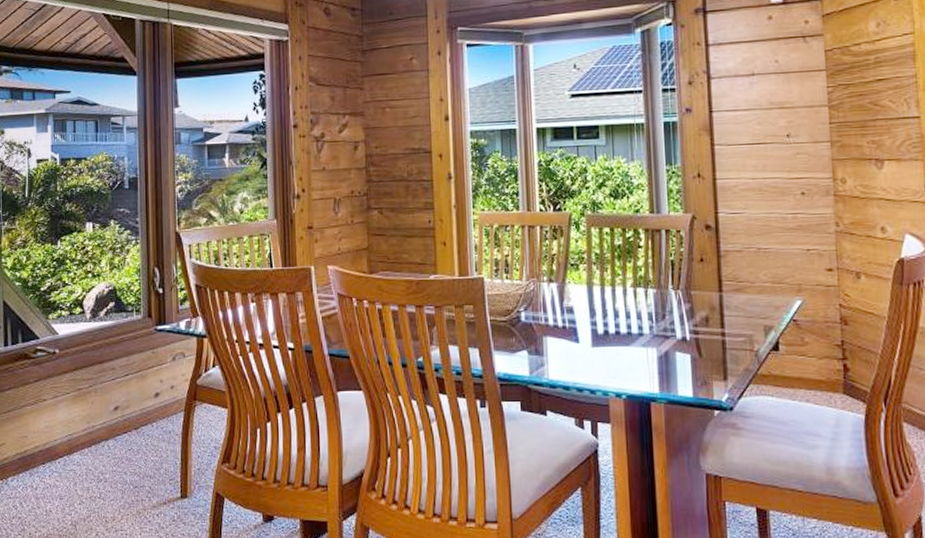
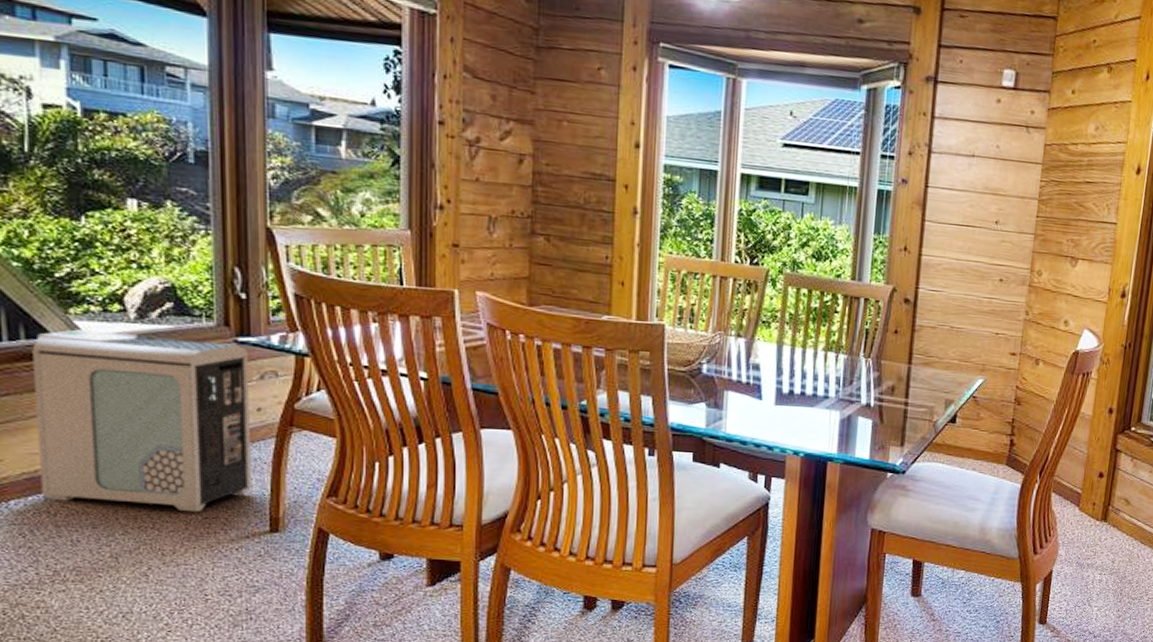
air purifier: none [26,330,167,482] -> present [32,329,251,513]

